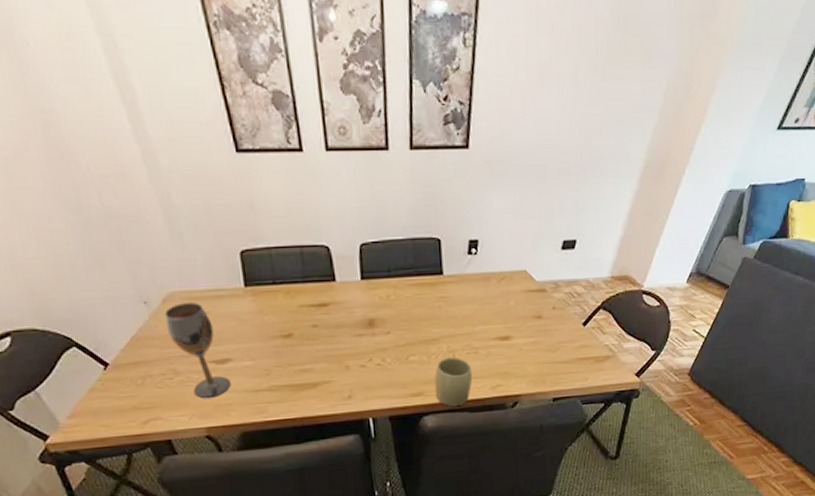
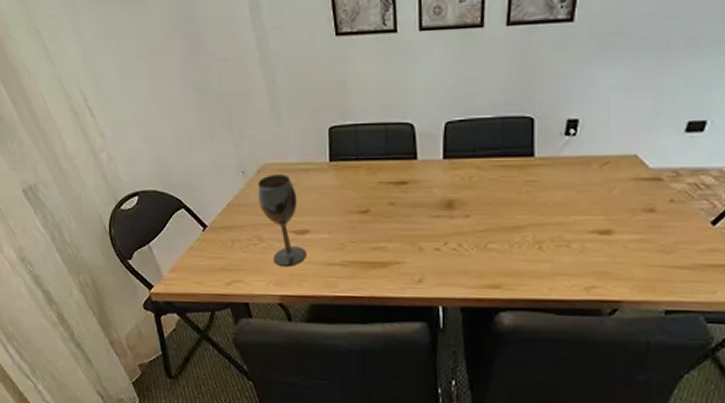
mug: present [434,357,473,406] -> none [515,248,562,305]

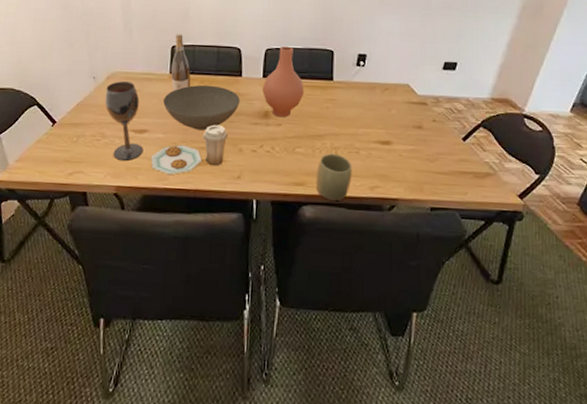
plate: none [315,220,405,281] -> present [150,124,228,175]
bowl: none [325,172,416,227] -> present [163,84,240,130]
wine bottle: none [330,110,356,183] -> present [170,33,191,92]
vase: none [444,116,497,208] -> present [263,46,305,118]
mug: none [515,248,562,305] -> present [315,153,352,201]

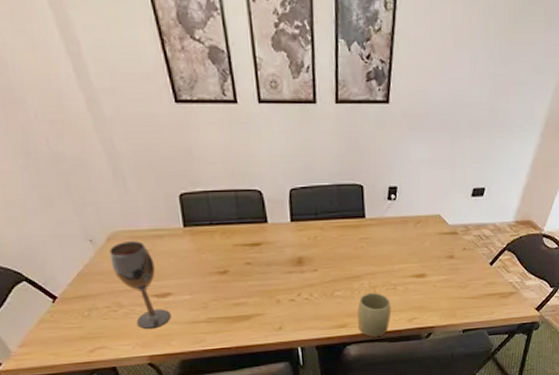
plate: present [150,124,228,175] -> none [181,278,263,337]
bowl: present [163,84,240,130] -> none [182,235,270,286]
wine bottle: present [170,33,191,92] -> none [180,177,211,248]
vase: present [263,46,305,118] -> none [292,184,337,263]

